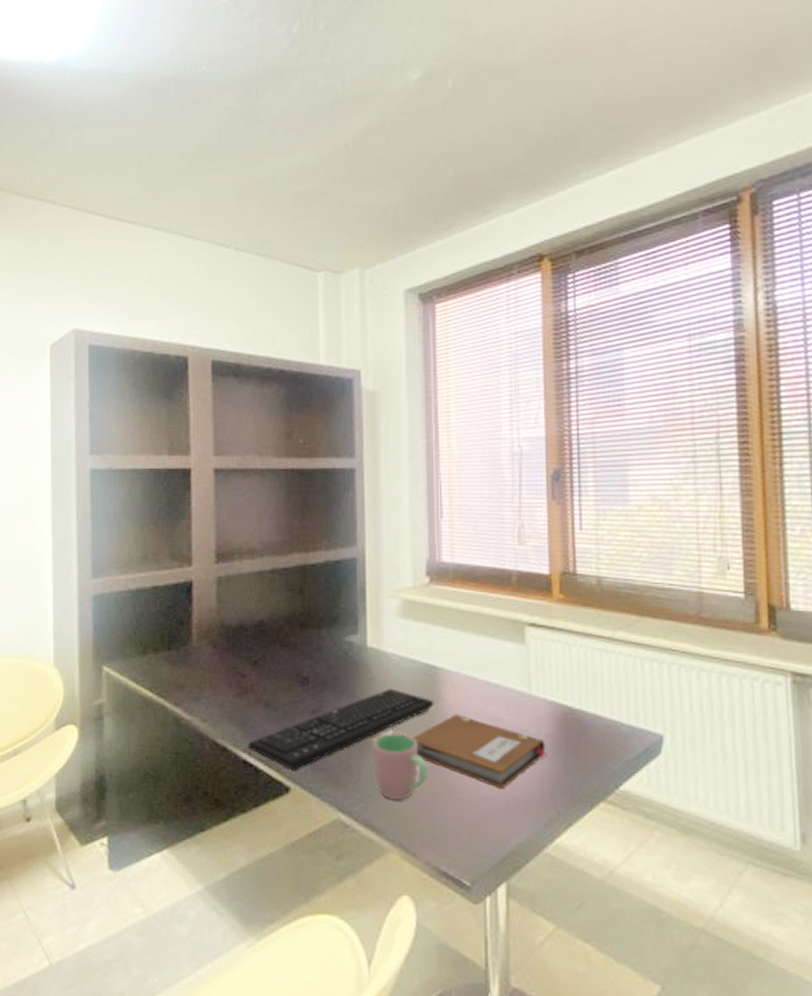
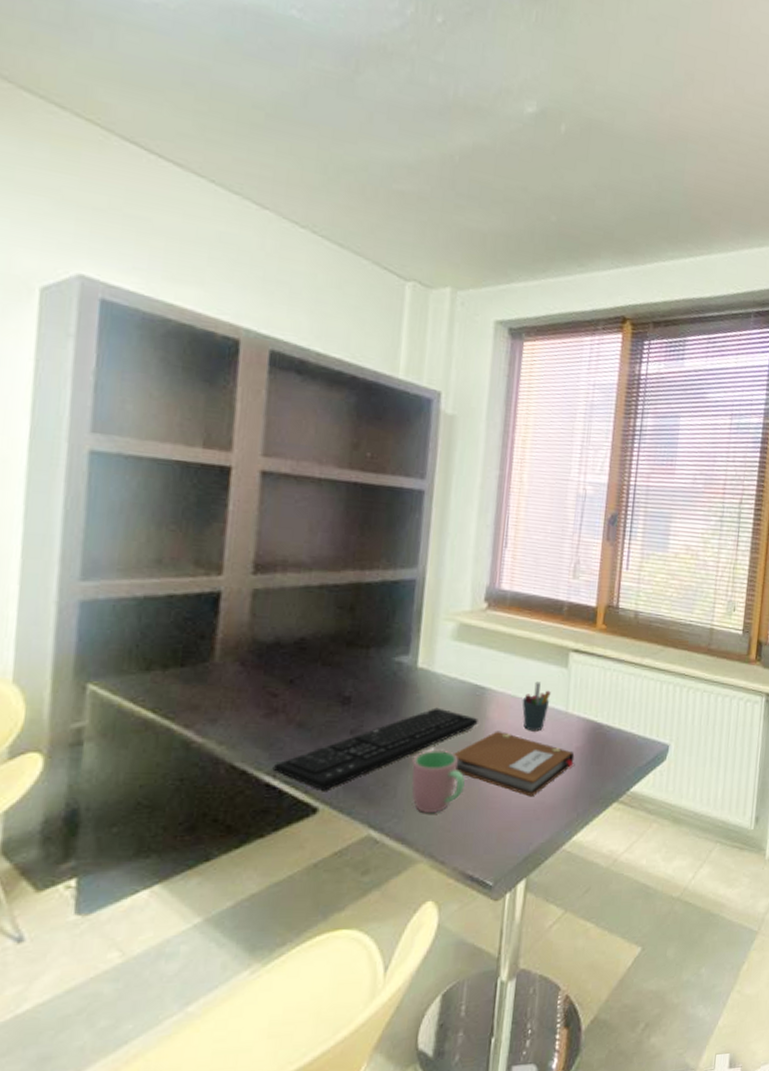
pen holder: none [478,660,509,716] -> present [522,681,551,732]

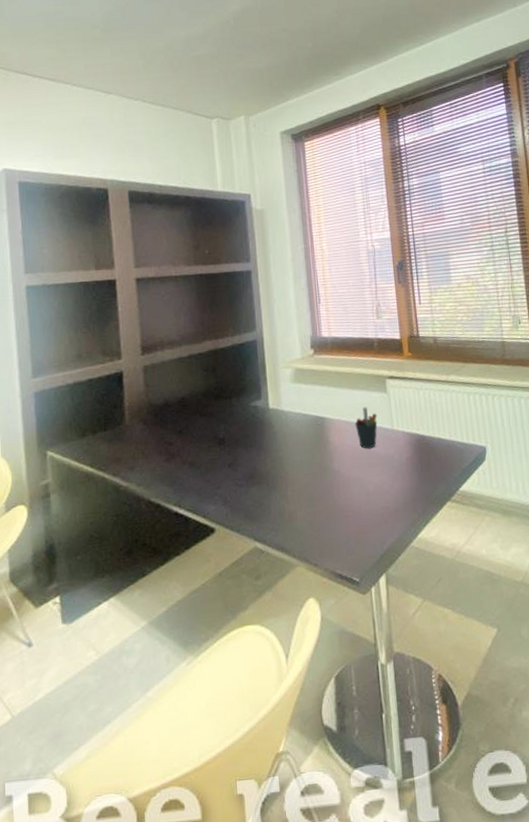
keyboard: present [272,707,478,791] -> none [178,438,323,514]
cup: present [411,751,466,814] -> none [278,472,323,526]
notebook: present [454,731,575,797] -> none [309,451,407,504]

